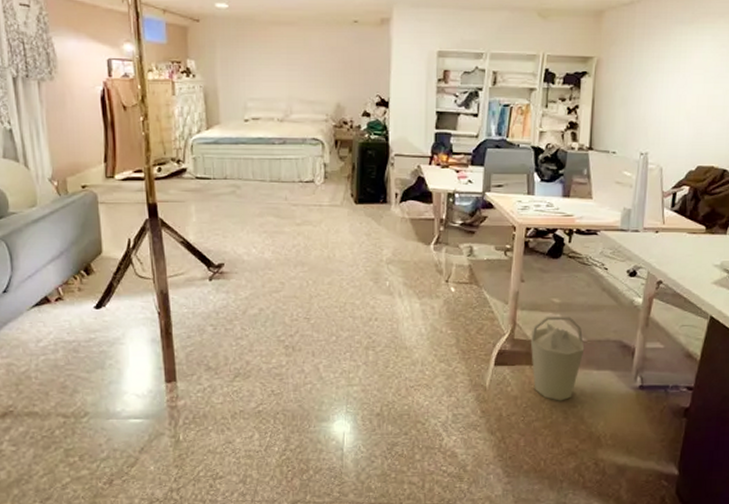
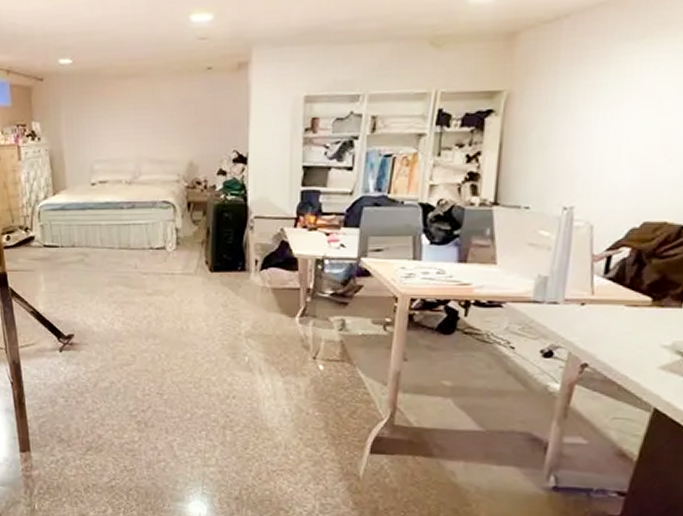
trash bin: present [530,316,585,401] -> none [413,400,482,498]

